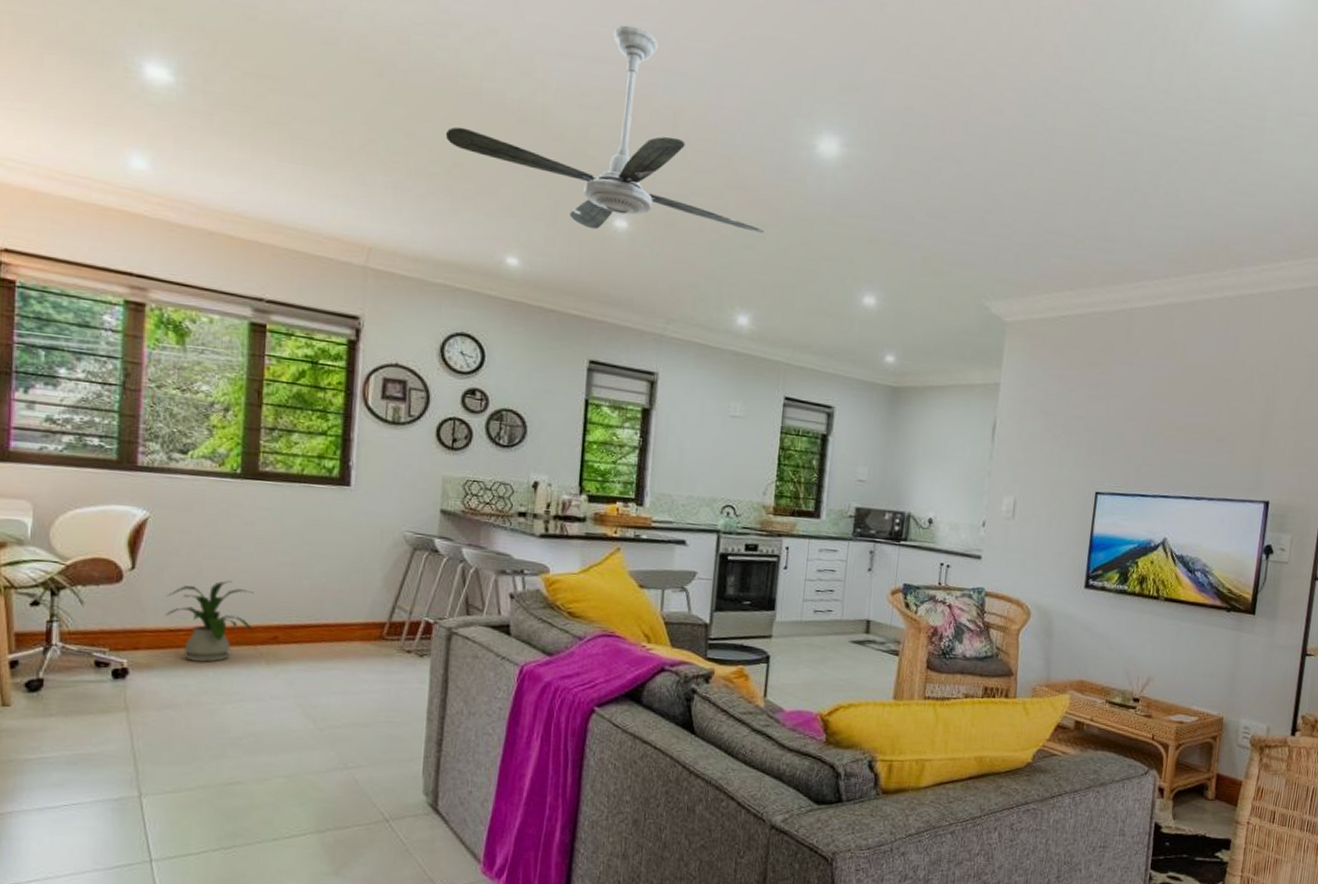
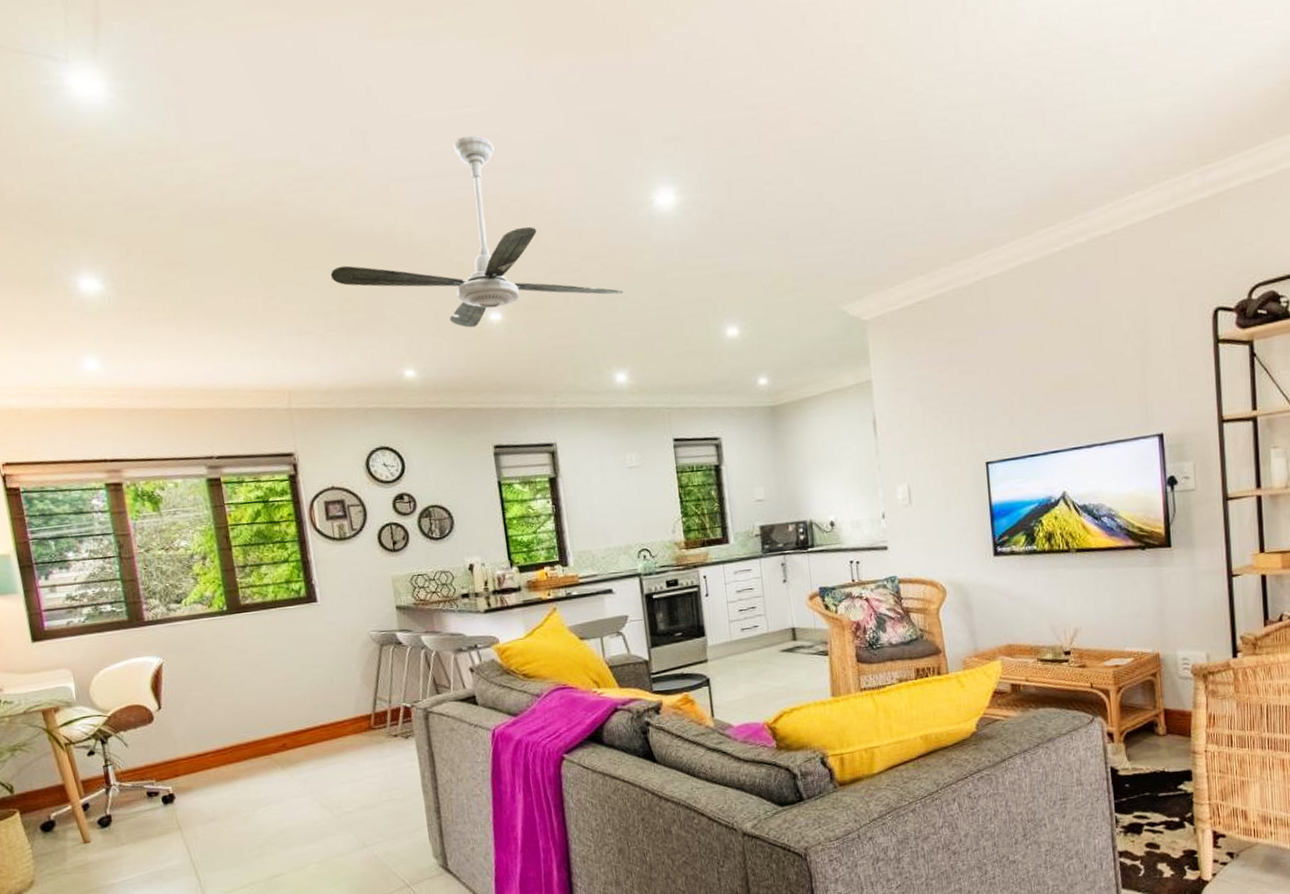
house plant: present [165,581,254,663] -> none [190,703,266,779]

